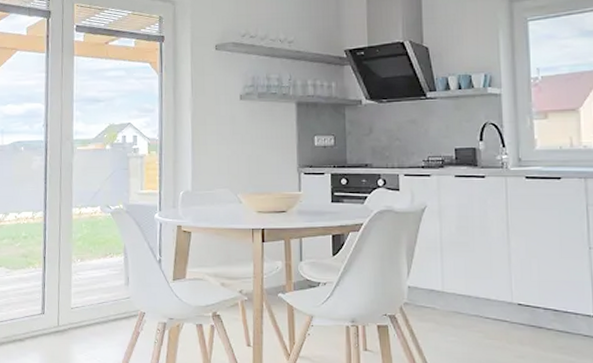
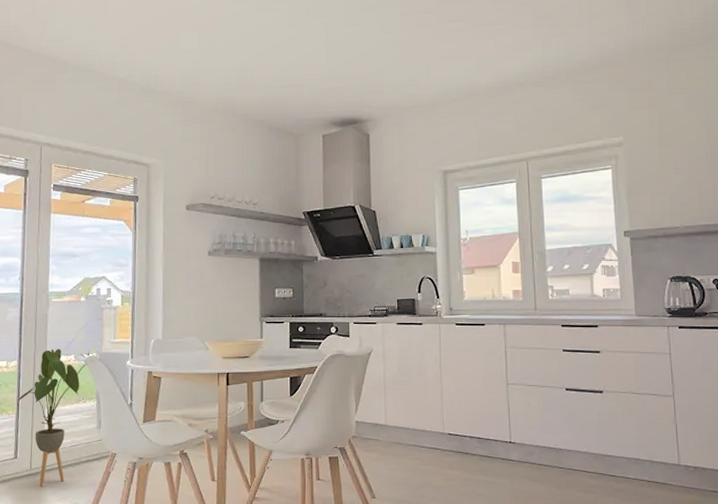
house plant: none [44,199,118,345] -> present [17,348,92,487]

